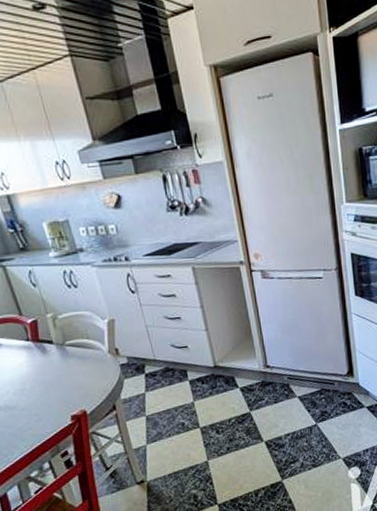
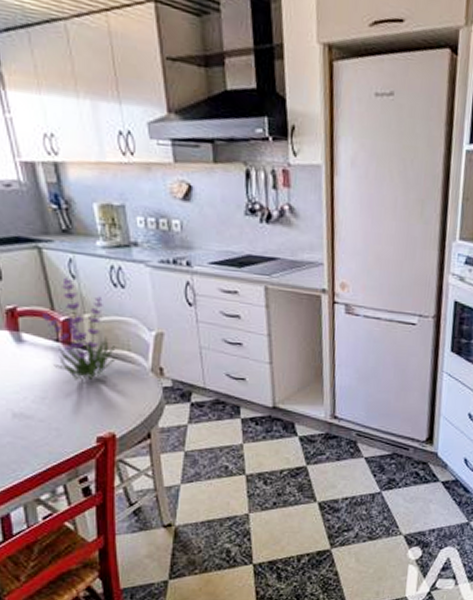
plant: none [11,286,79,372] -> present [41,277,118,382]

